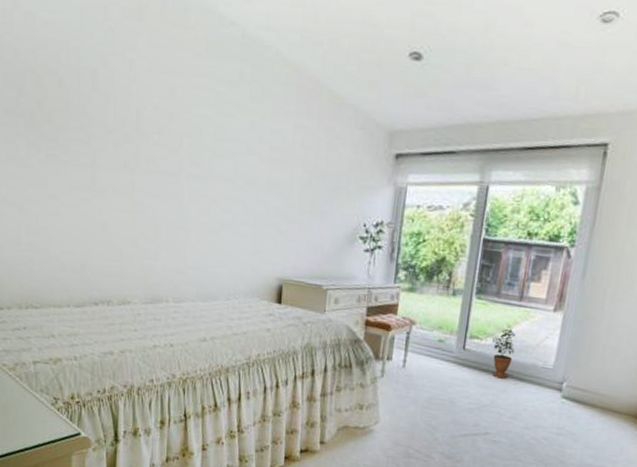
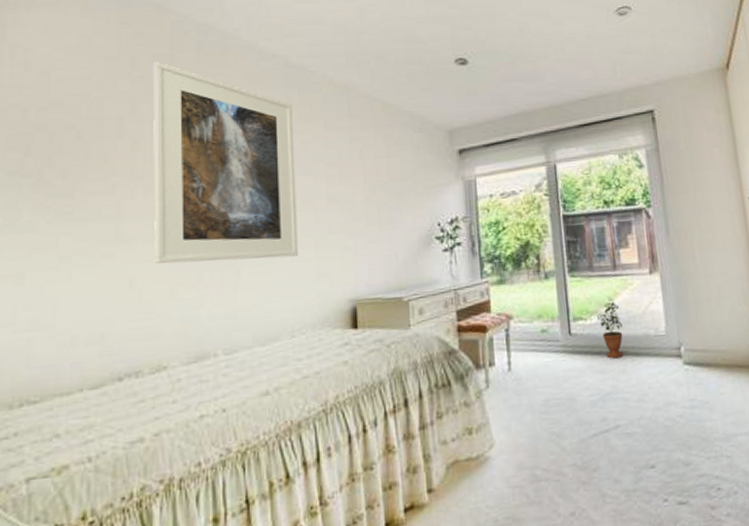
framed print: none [122,15,245,231] -> present [152,62,298,264]

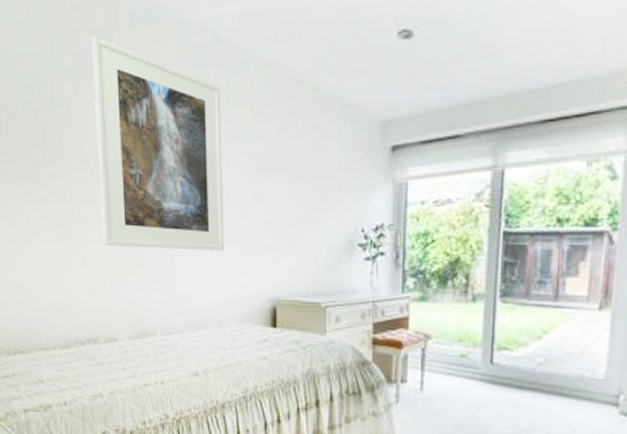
potted plant: present [597,300,624,359] -> none [526,333,554,396]

